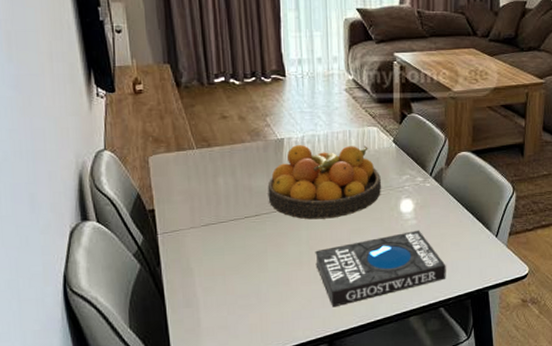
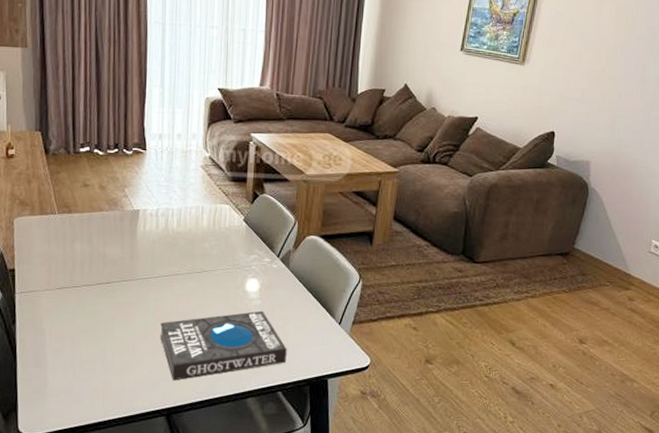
fruit bowl: present [267,145,382,220] -> none [120,217,230,292]

